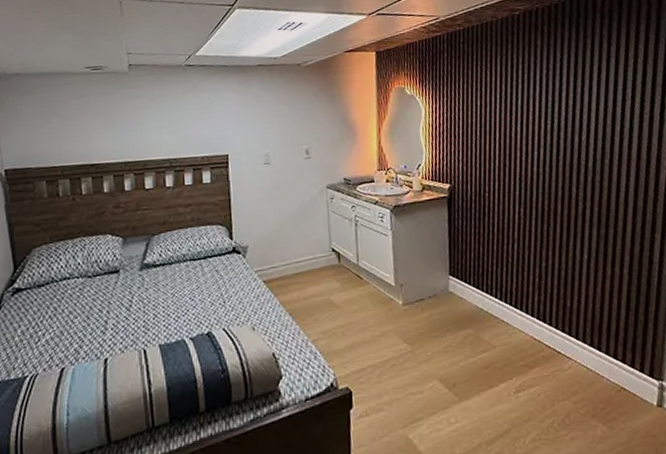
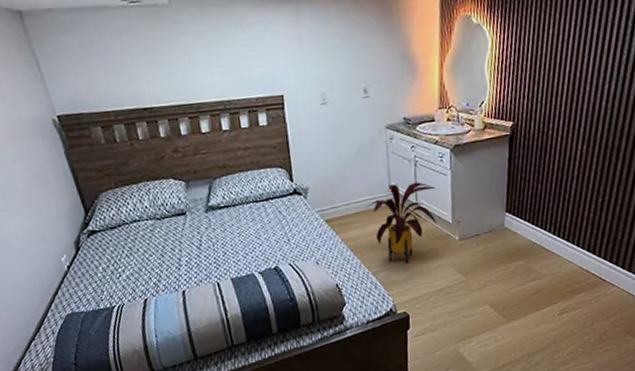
house plant: none [304,242,380,331] -> present [364,182,438,264]

